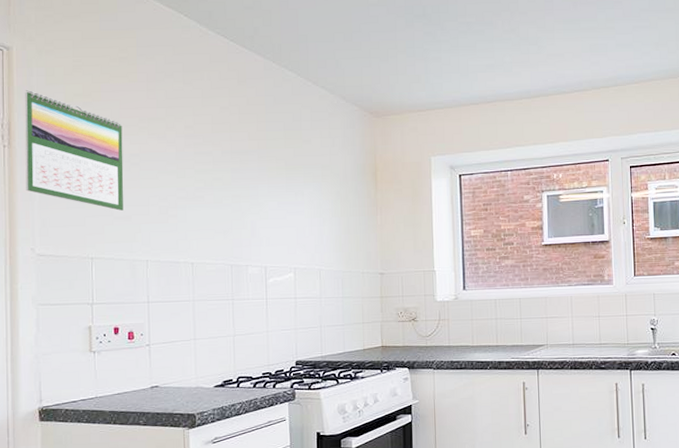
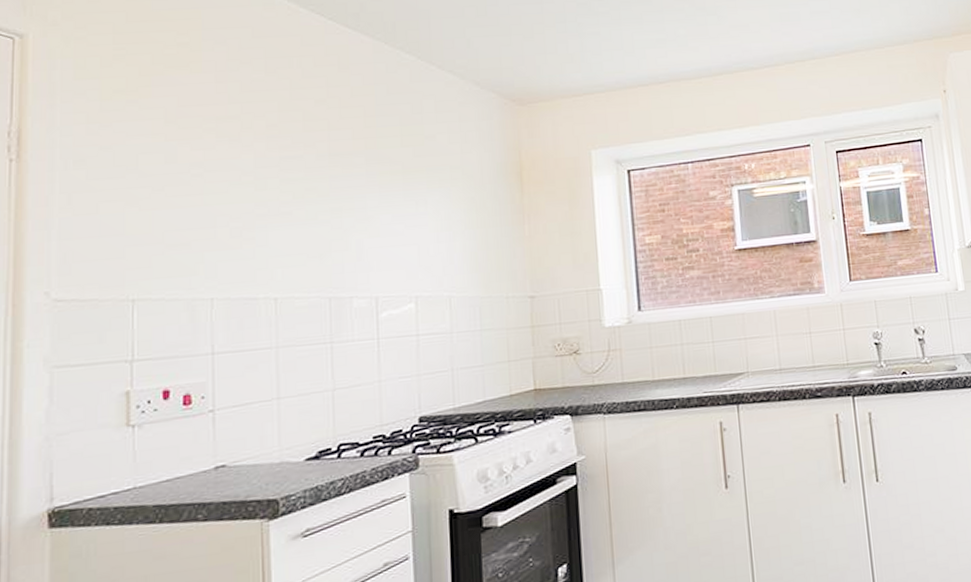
calendar: present [24,89,124,211] -> none [40,86,181,236]

